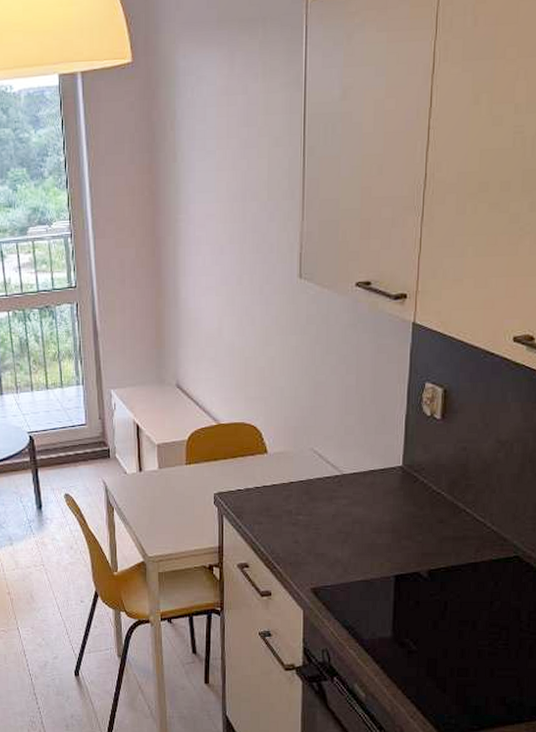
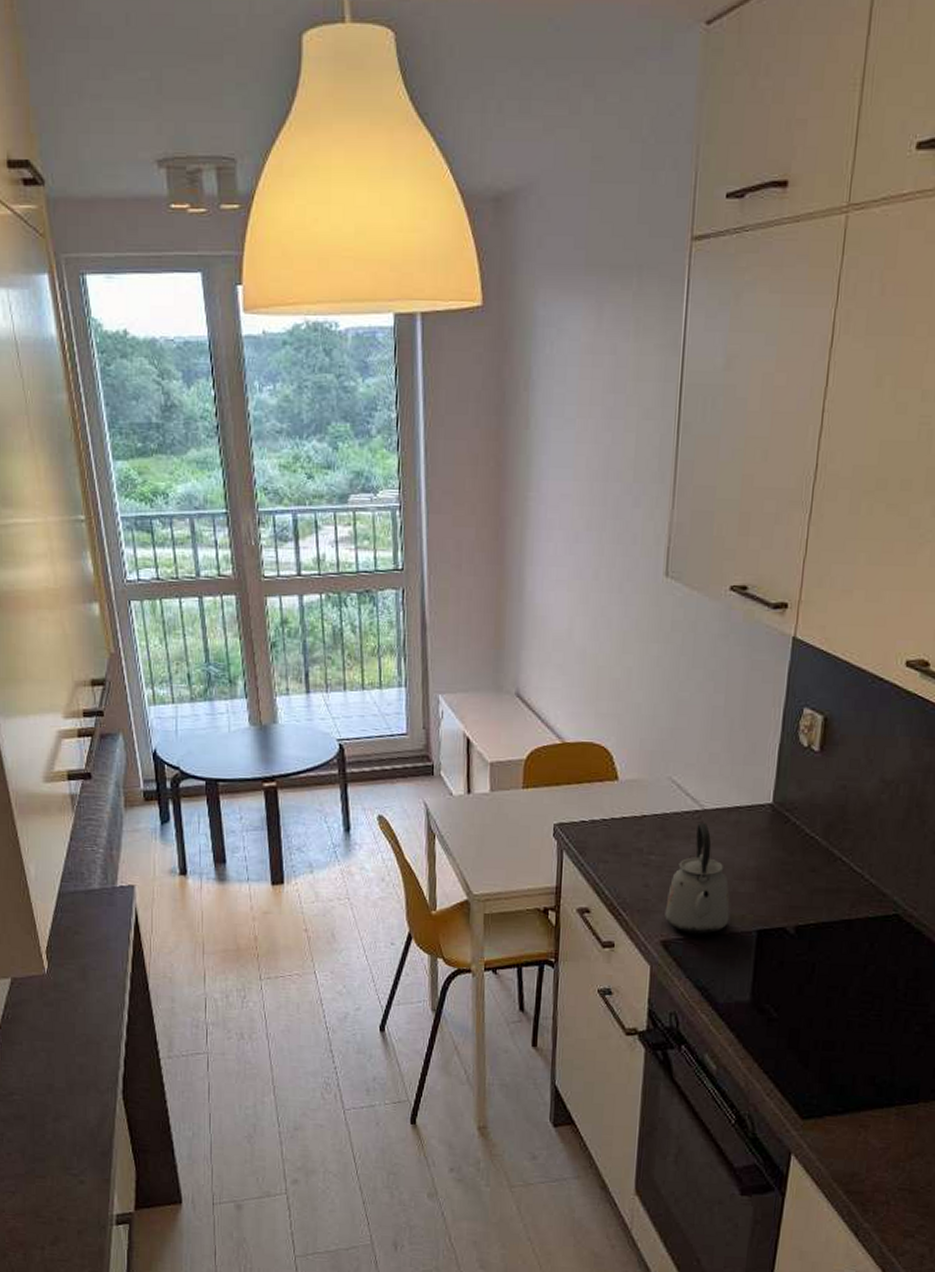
kettle: none [313,486,370,582] -> present [665,823,730,935]

